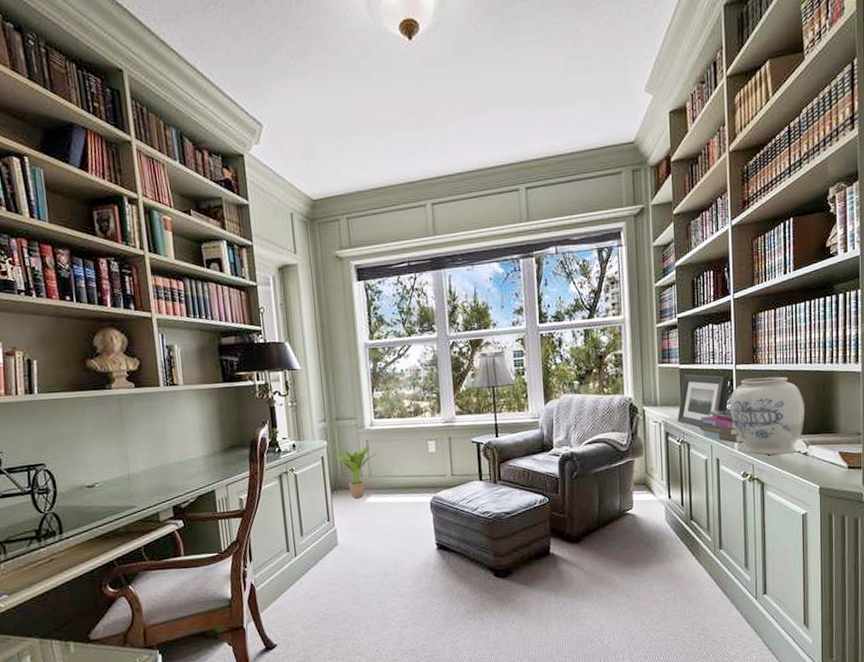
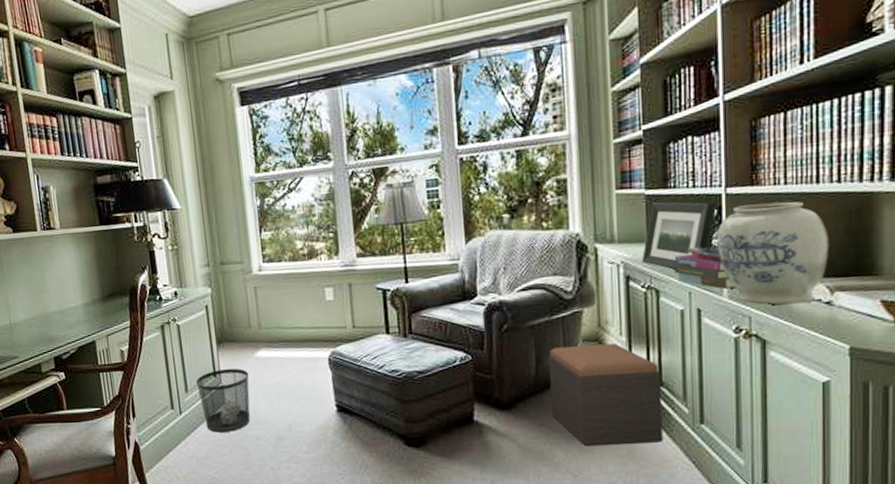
waste bin: none [311,513,360,572] -> present [196,368,250,433]
potted plant: present [332,444,380,499] -> none [217,292,270,352]
footstool: none [608,486,693,570] -> present [548,343,663,446]

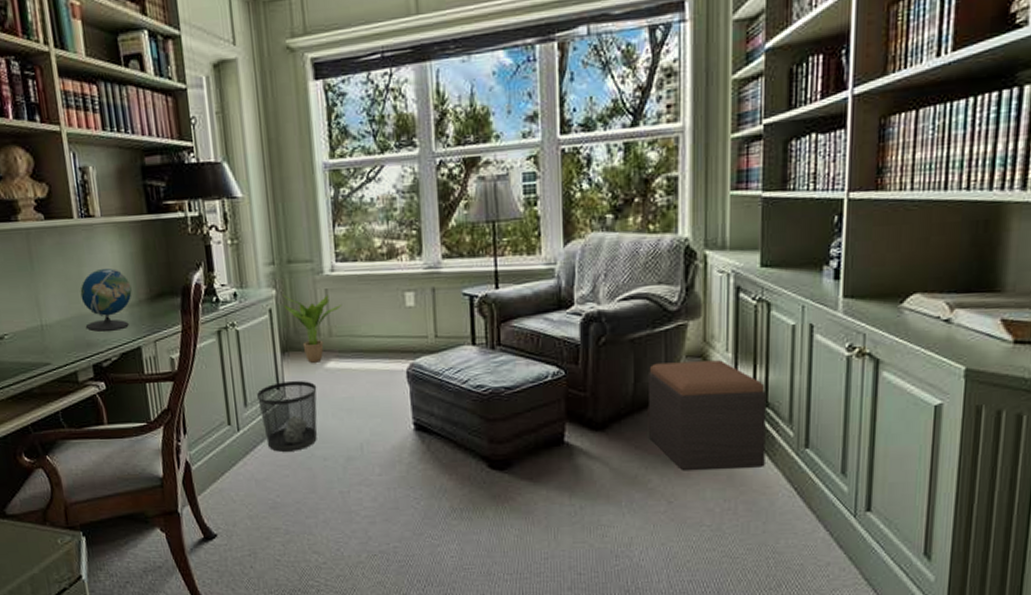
globe: none [43,272,87,328] -> present [80,268,132,332]
potted plant: none [217,292,270,352] -> present [282,294,342,363]
picture frame: present [641,201,715,270] -> none [753,205,835,281]
books: present [674,245,737,290] -> none [788,255,853,304]
vase: present [717,201,830,306] -> none [835,209,954,322]

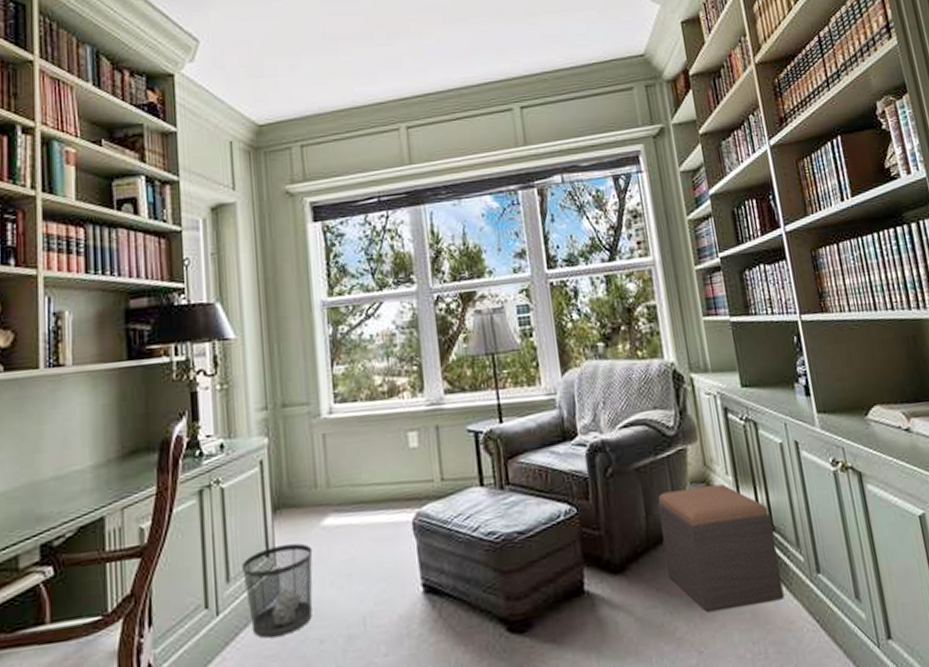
globe: present [80,268,132,332] -> none [36,423,100,502]
potted plant: present [282,294,342,363] -> none [275,440,341,521]

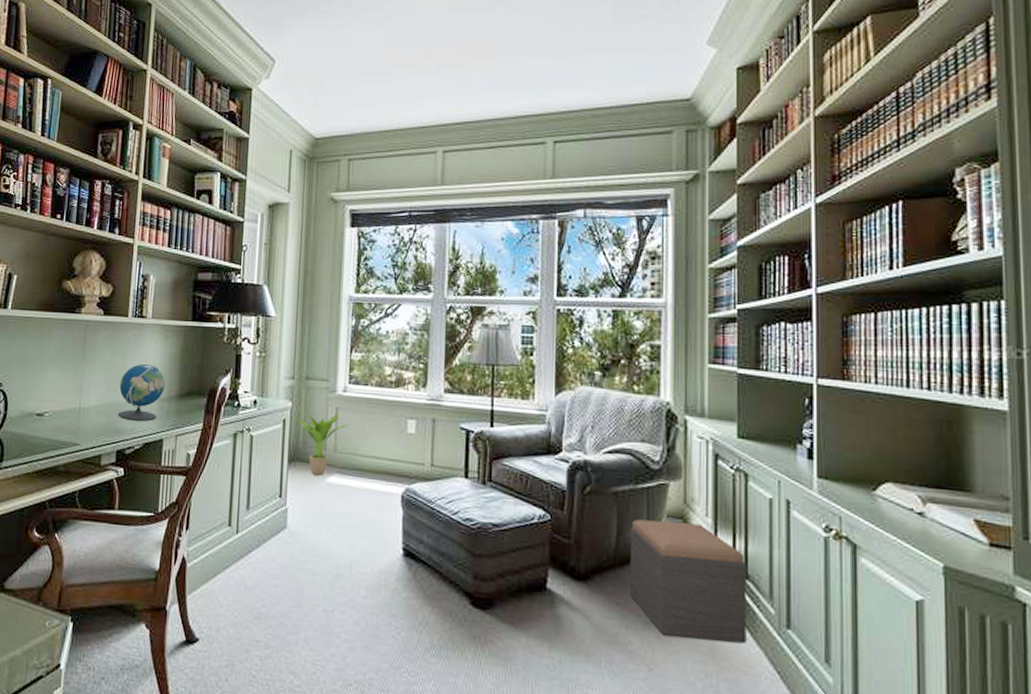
globe: none [36,423,100,502] -> present [119,363,165,421]
waste bin: present [242,543,313,638] -> none [260,490,316,562]
potted plant: none [275,440,341,521] -> present [297,407,350,476]

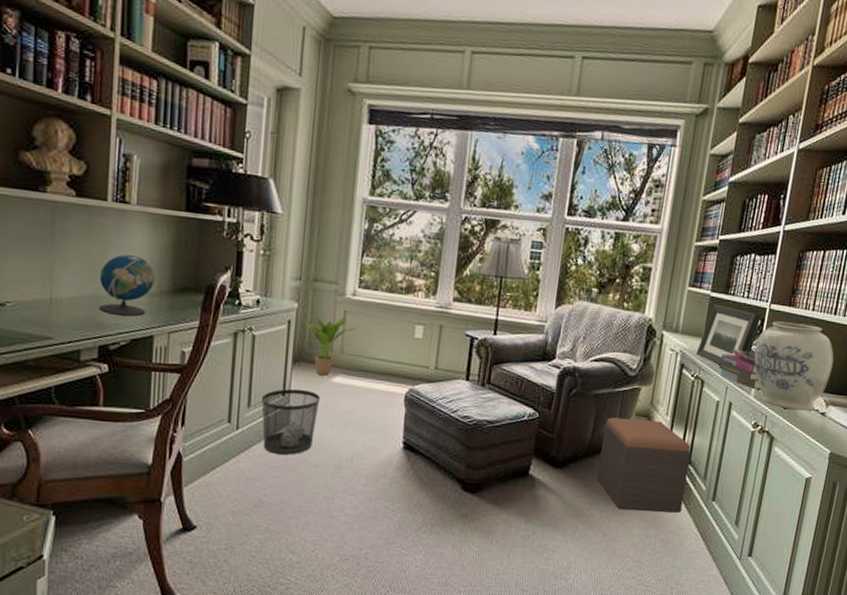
waste bin: none [260,490,316,562] -> present [261,389,321,455]
picture frame: none [731,381,806,455] -> present [695,304,760,366]
books: none [764,433,827,484] -> present [719,348,762,390]
vase: none [808,398,921,511] -> present [754,321,834,412]

